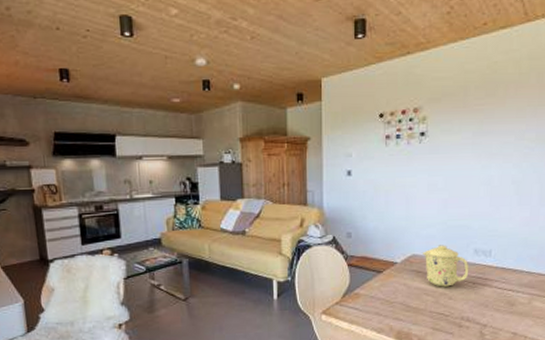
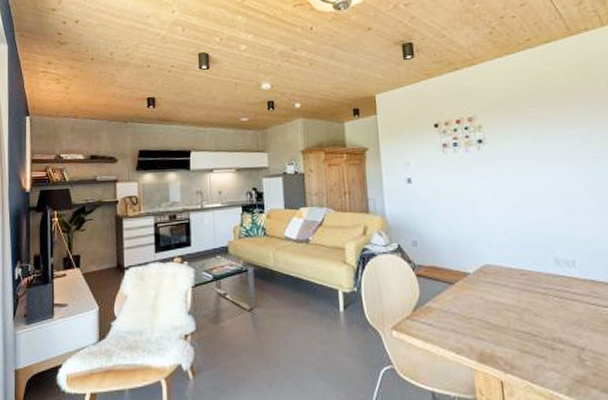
mug: present [422,245,469,287] -> none [496,254,553,302]

